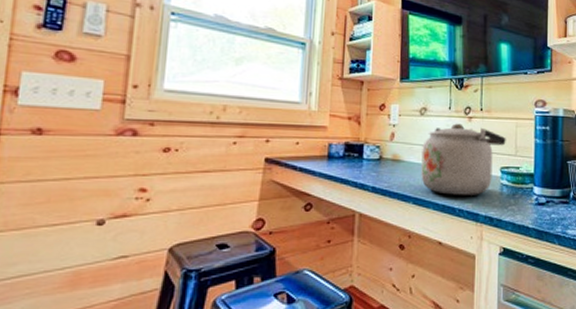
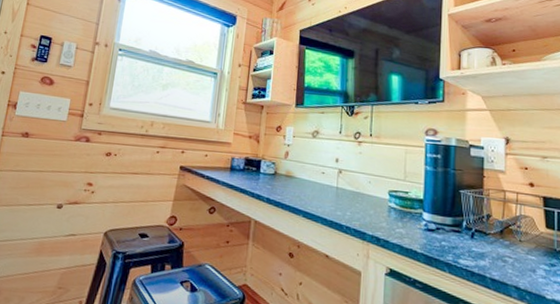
kettle: present [421,123,506,195] -> none [311,146,395,215]

